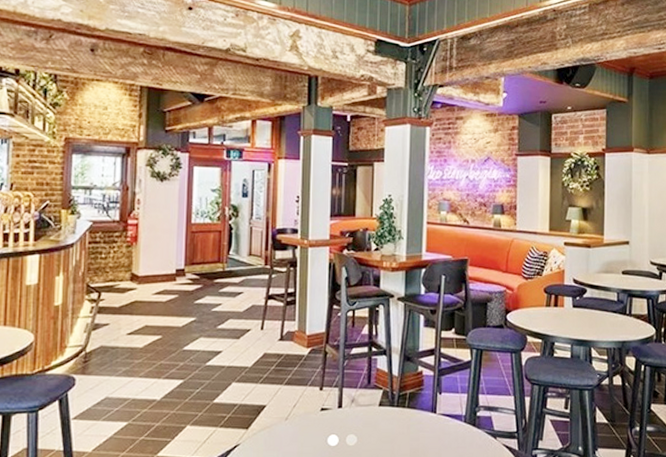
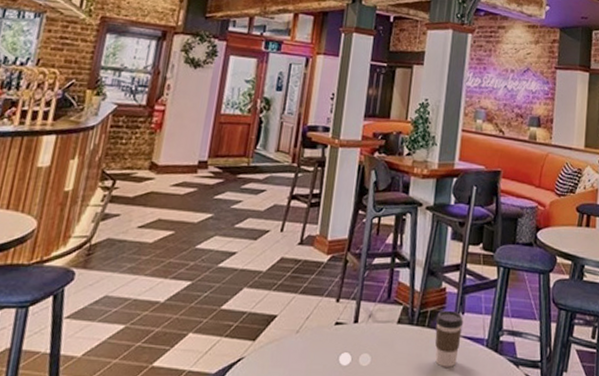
coffee cup: none [414,391,442,442] -> present [435,310,464,367]

